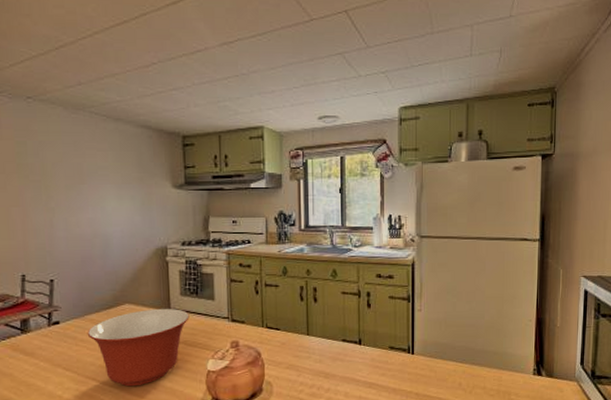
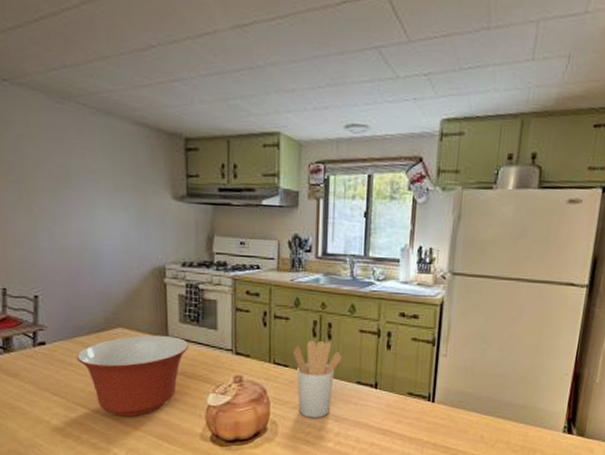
utensil holder: none [284,303,327,377] -> present [293,340,342,418]

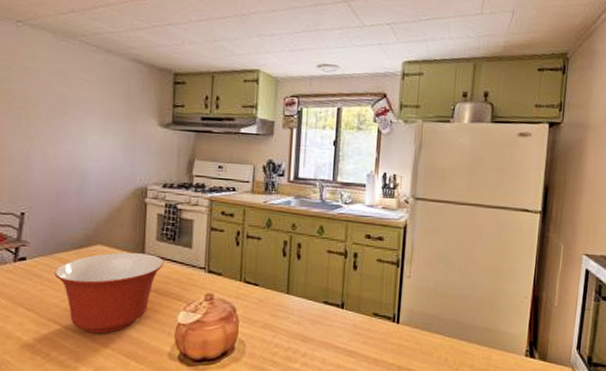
utensil holder: present [293,340,342,418] -> none [264,259,310,338]

